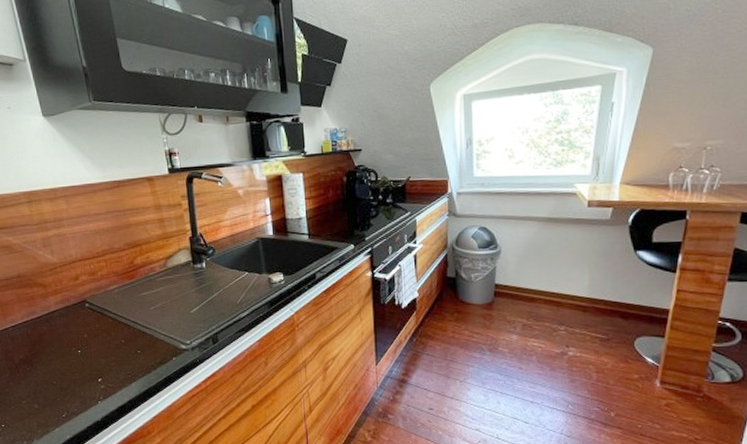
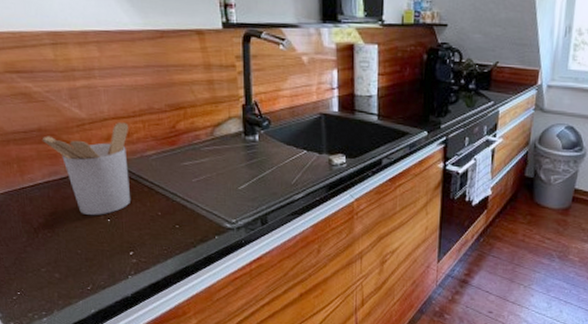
utensil holder: none [21,263,98,348] -> present [42,122,131,215]

